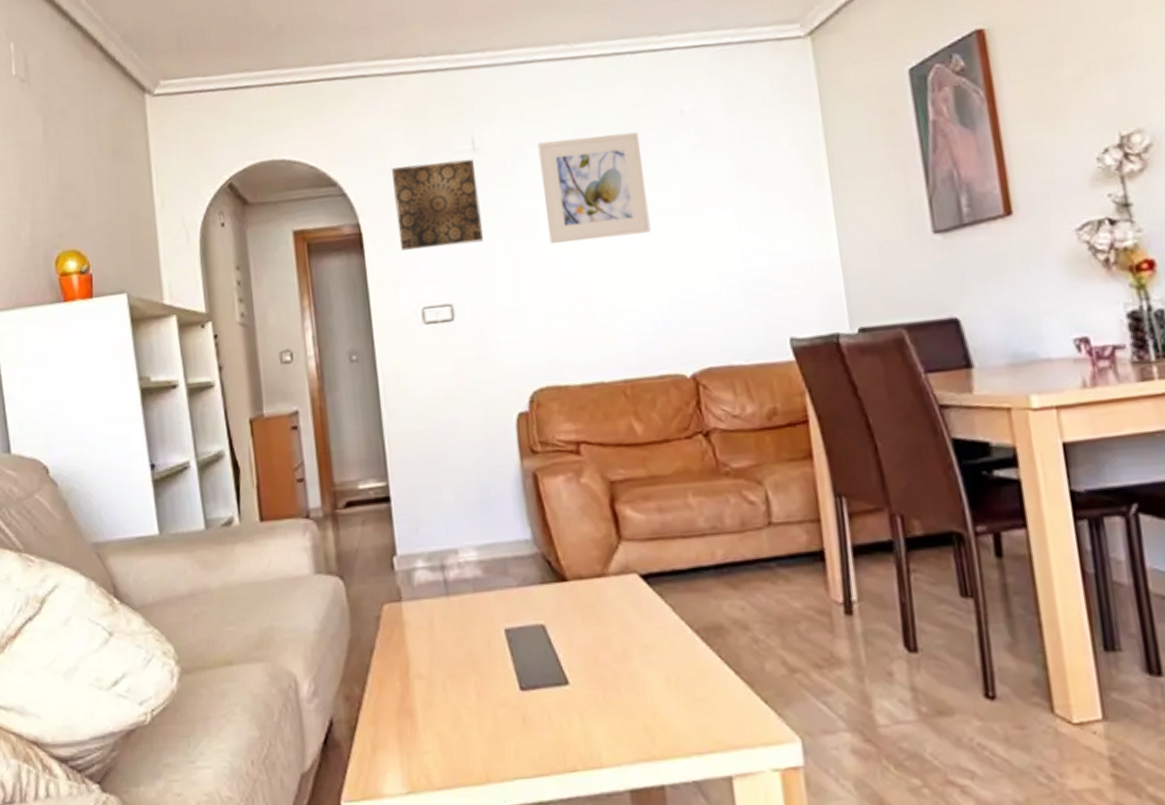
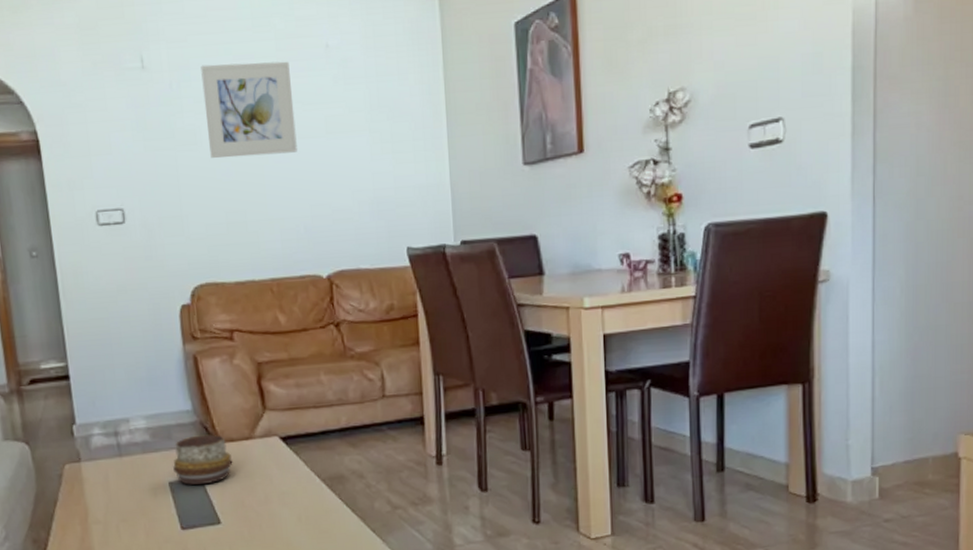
wall art: present [392,158,483,251] -> none [66,76,151,158]
decorative bowl: none [510,569,583,635] -> present [173,434,233,486]

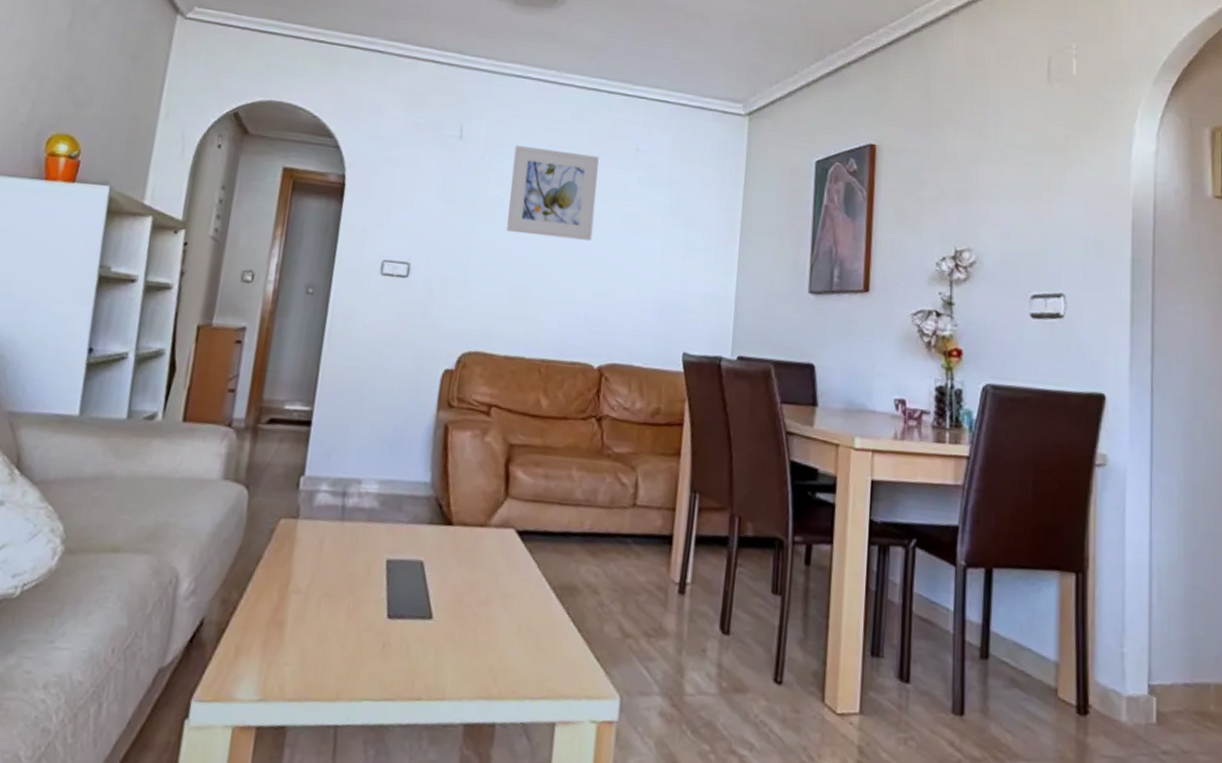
decorative bowl: present [173,434,233,486] -> none [395,512,461,570]

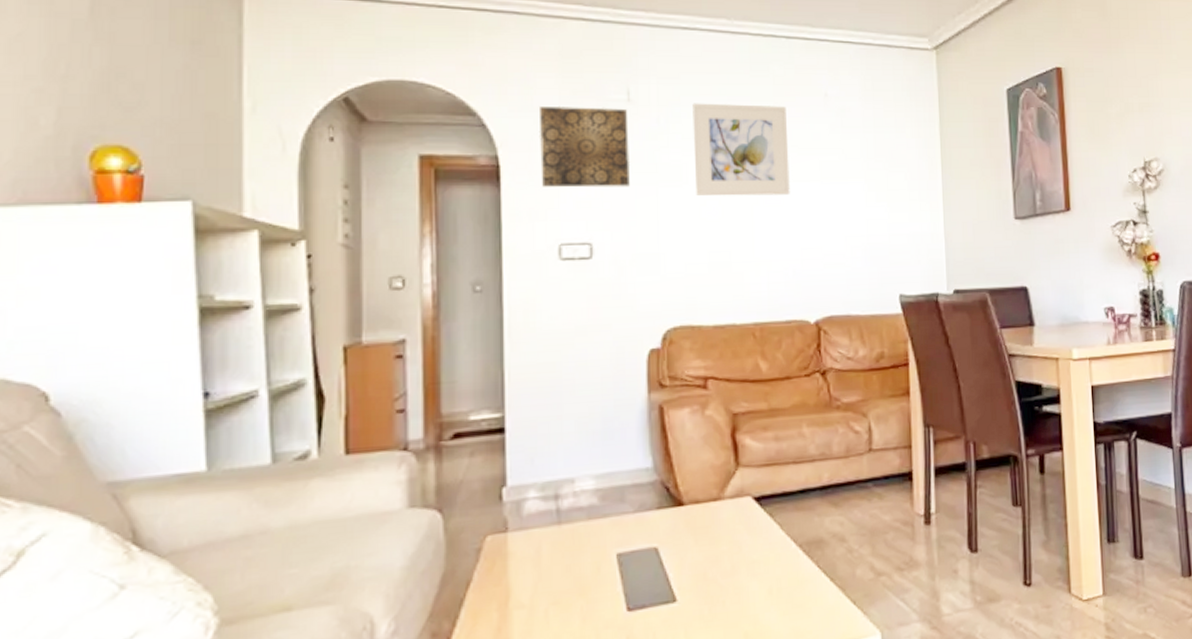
wall art: none [377,135,458,216] -> present [538,105,631,188]

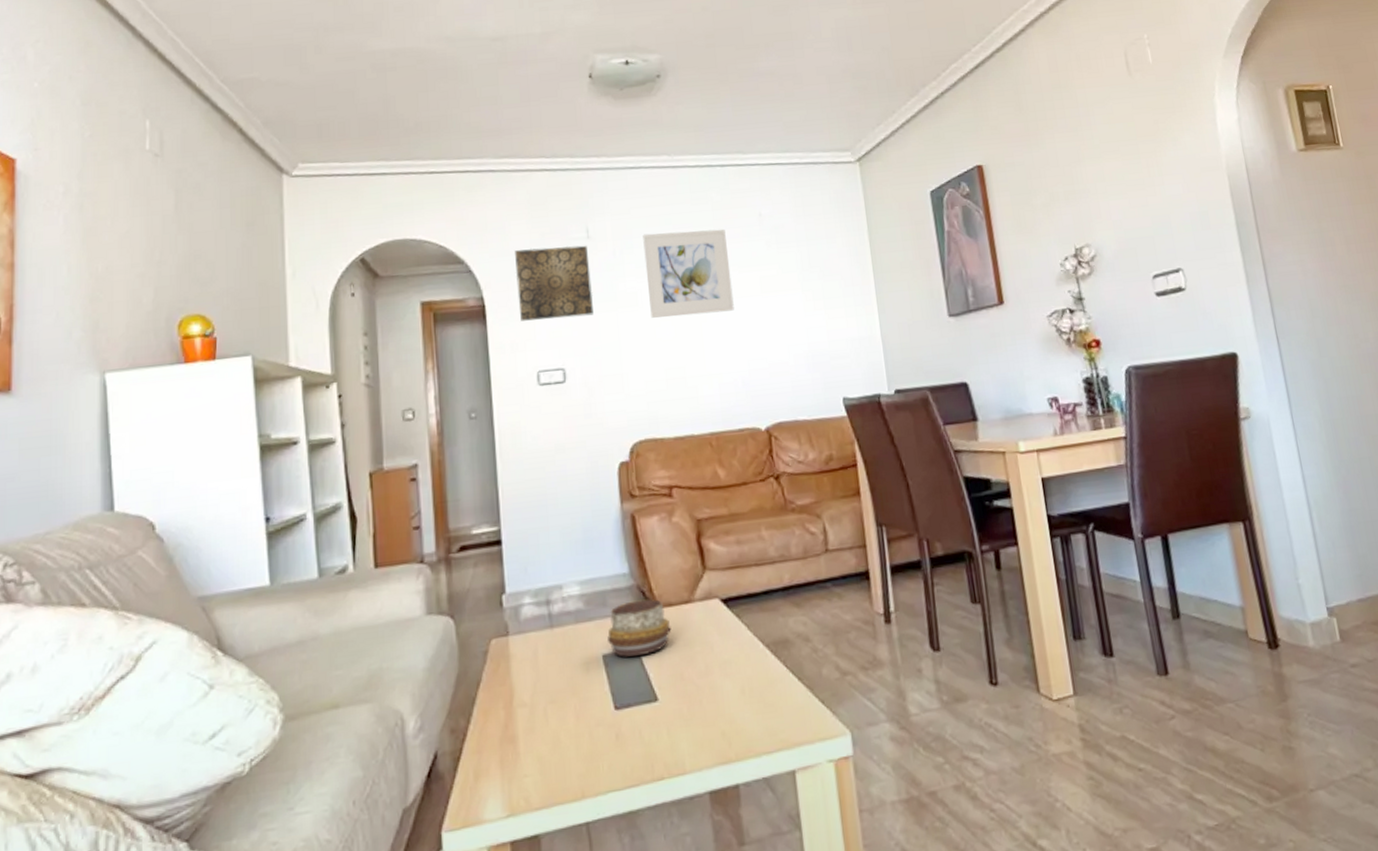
decorative bowl: none [624,495,697,557] -> present [608,599,672,658]

